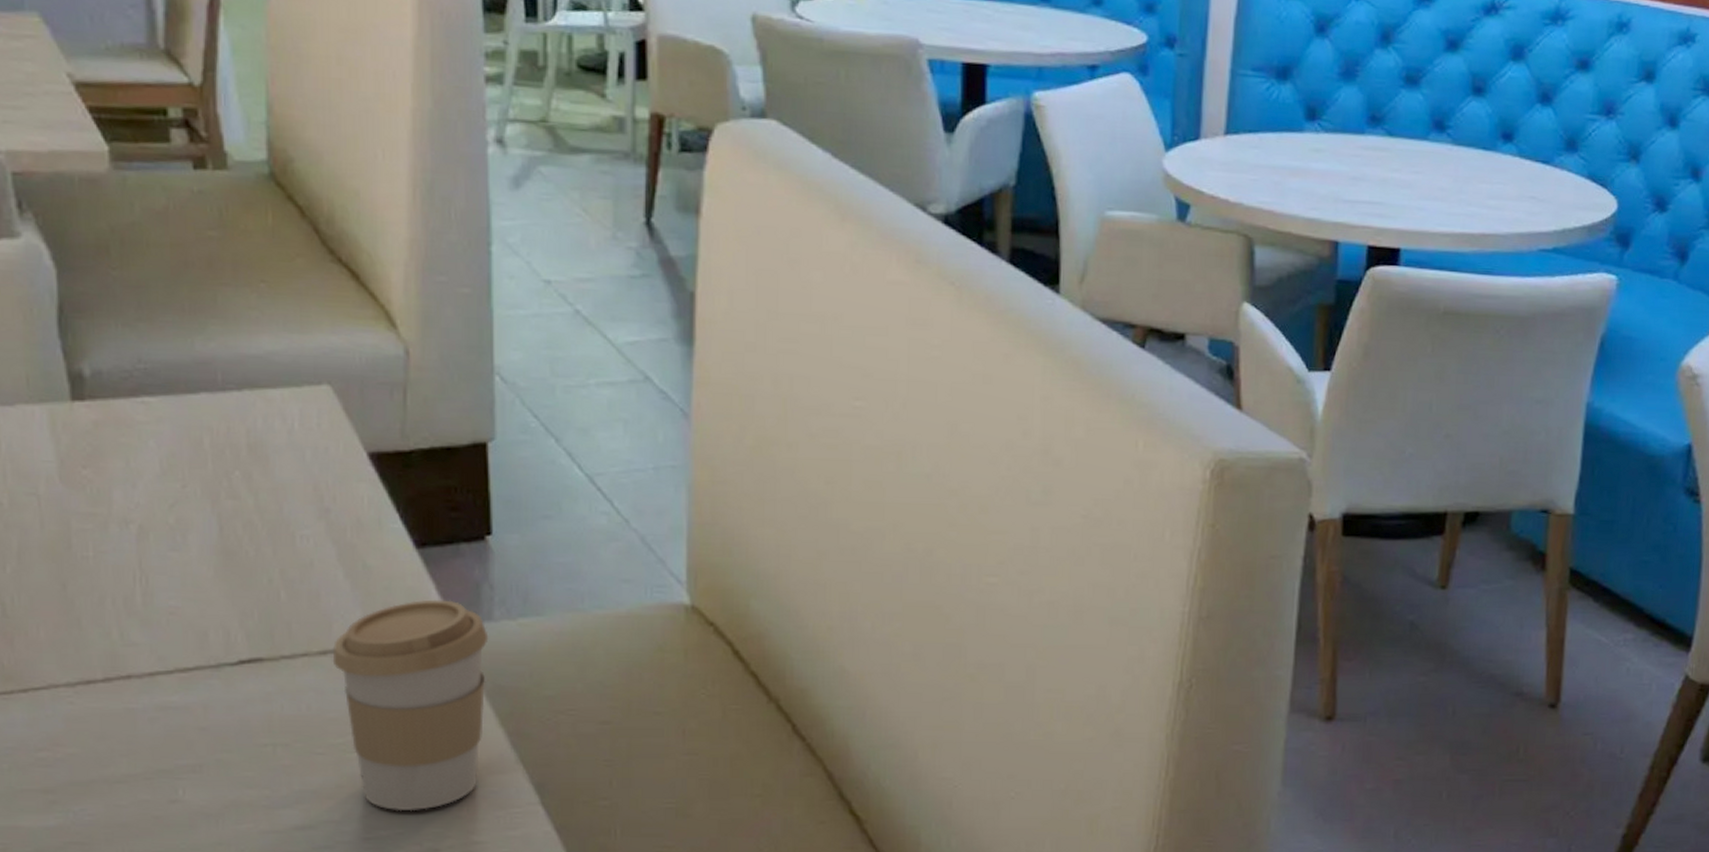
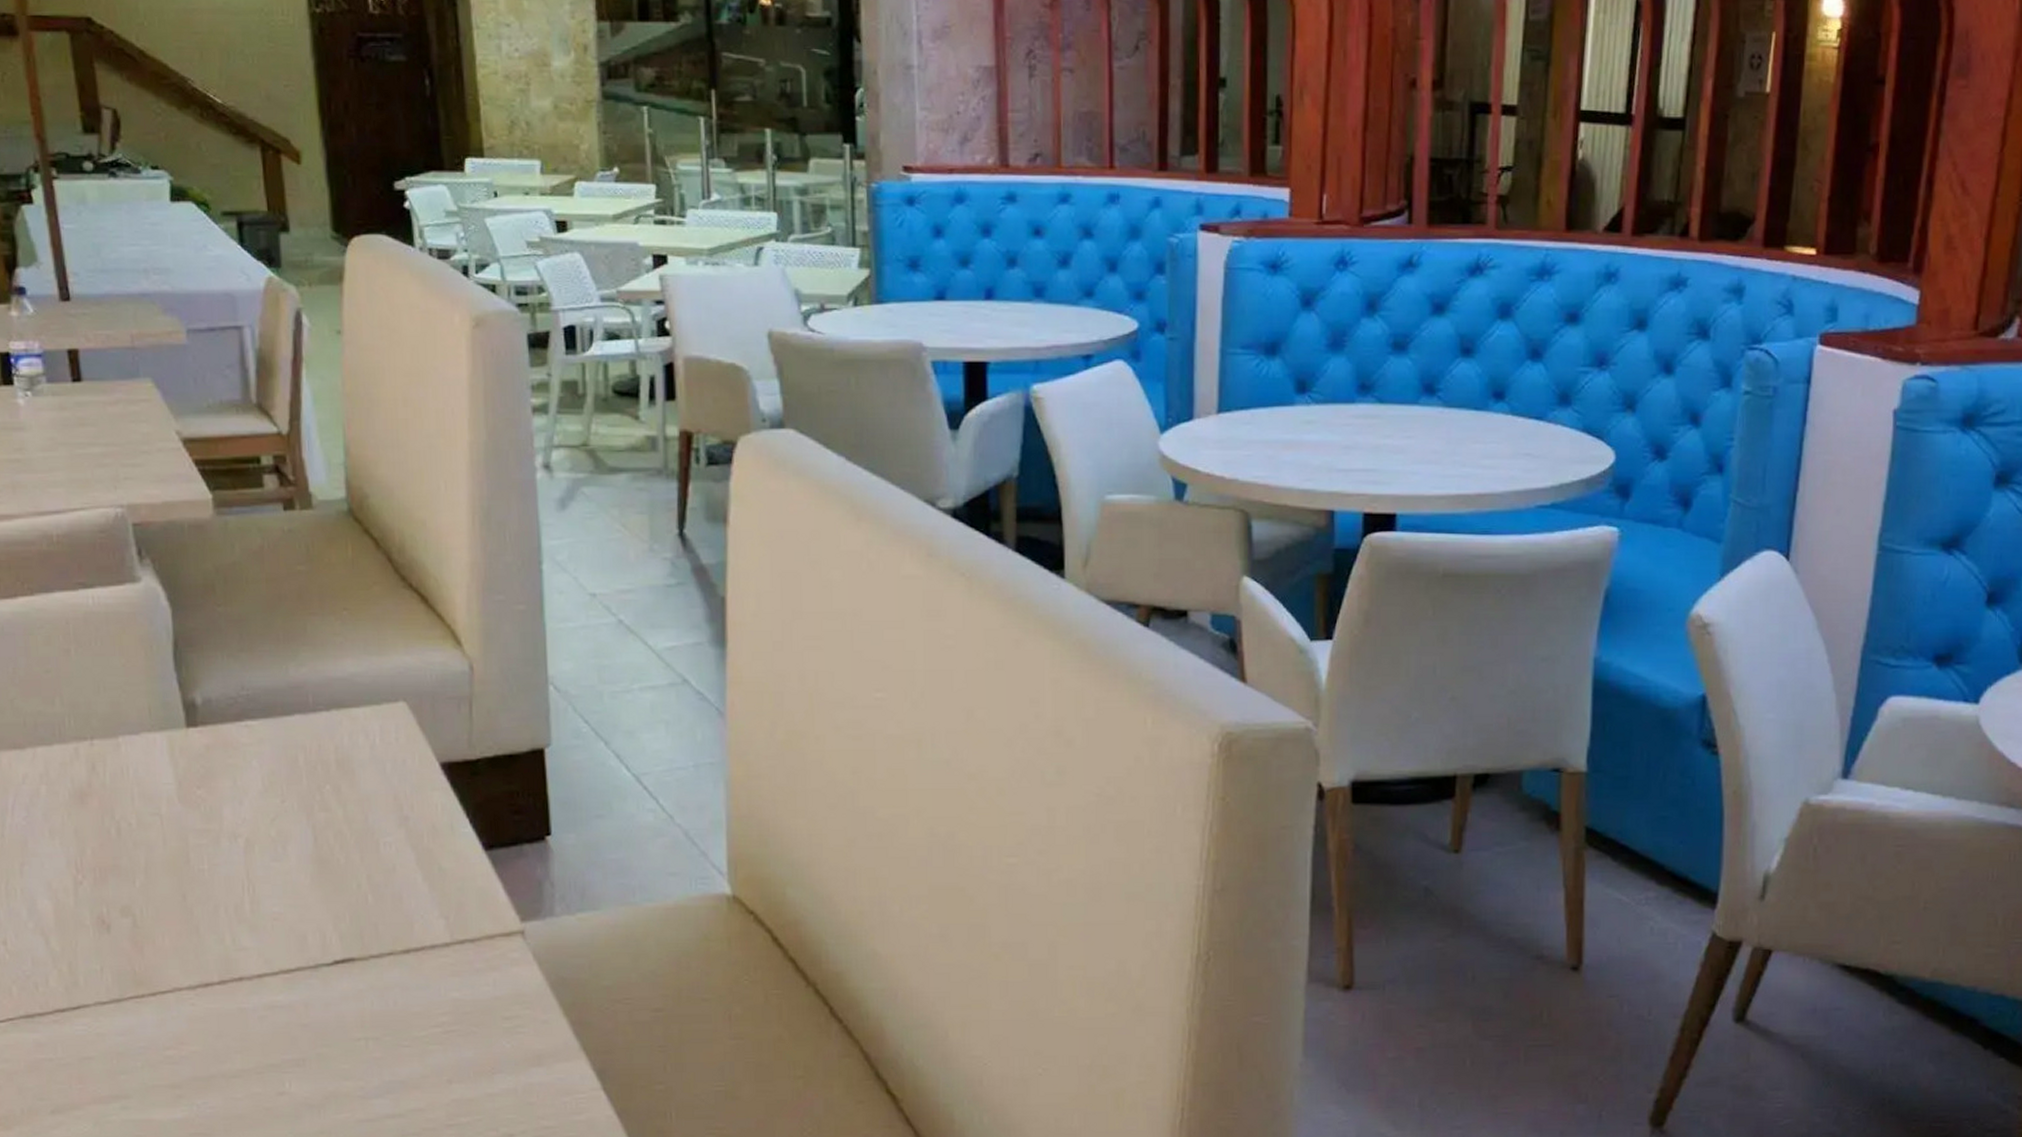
coffee cup: present [332,599,489,812] -> none [414,898,551,1099]

